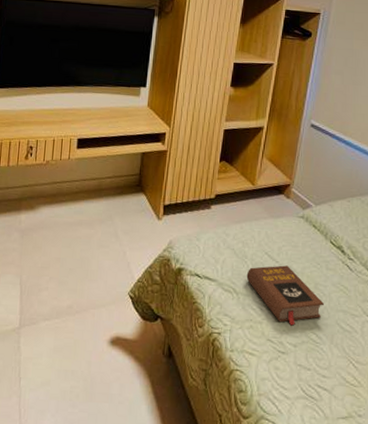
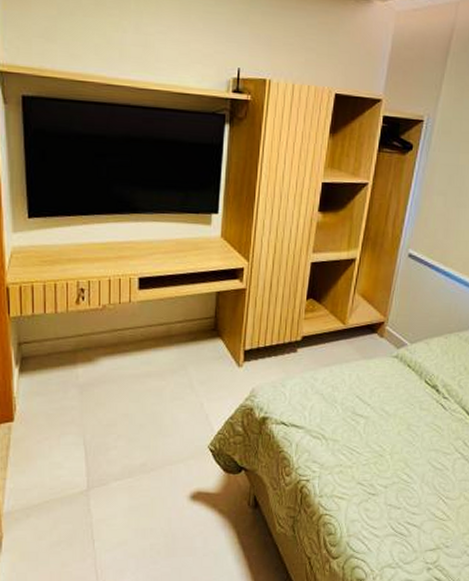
book: present [246,265,325,326] -> none [336,408,417,468]

